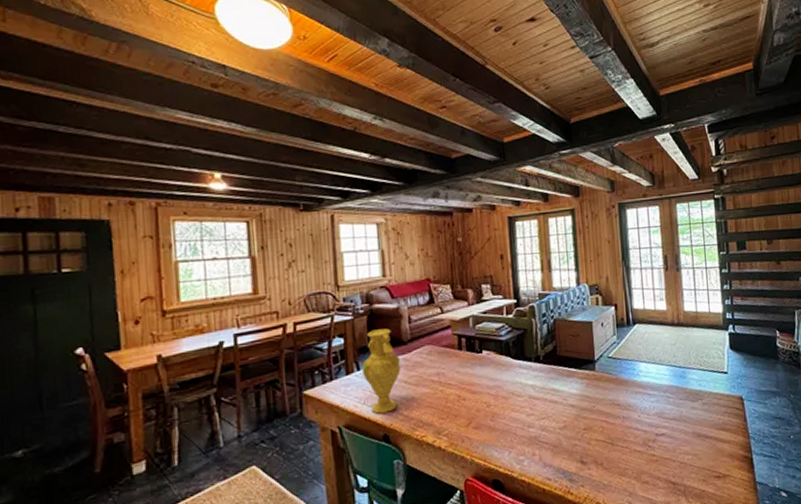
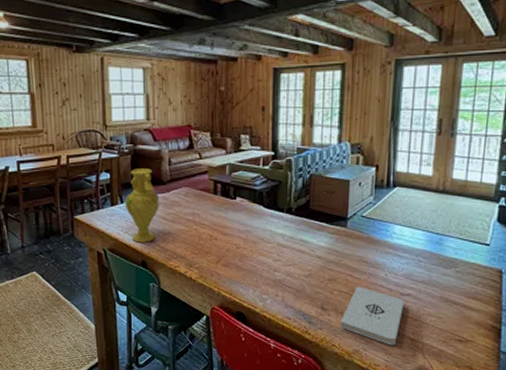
notepad: none [601,432,661,494] -> present [340,286,404,346]

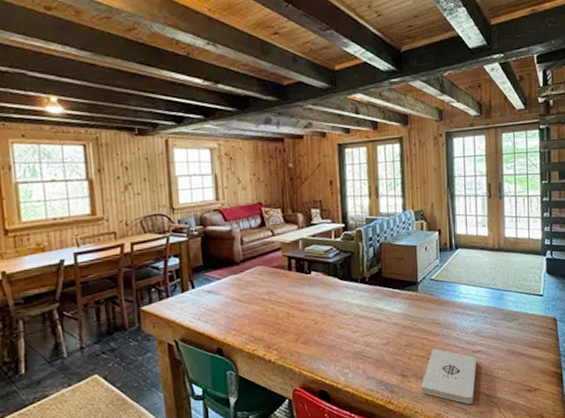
vase: present [125,168,159,242] -> none [197,249,233,329]

